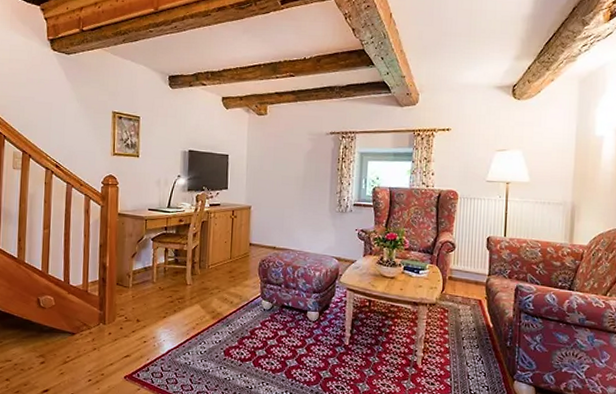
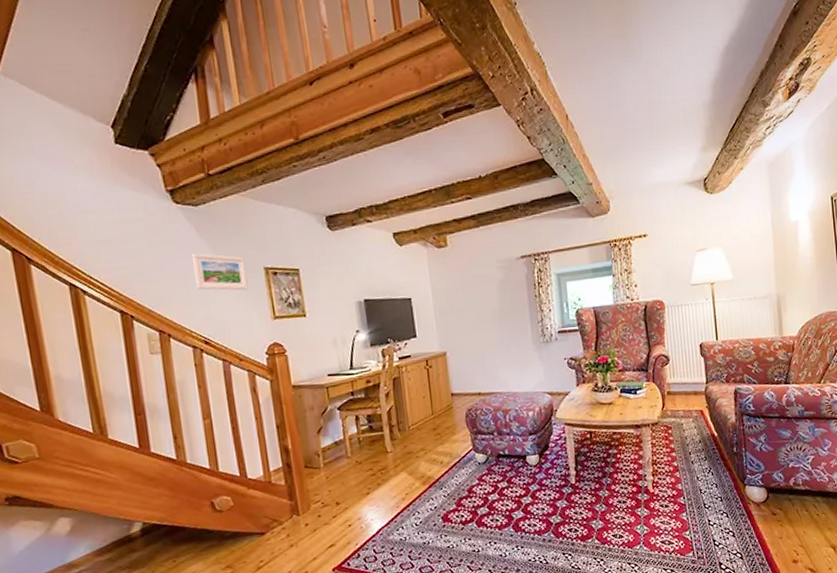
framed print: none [56,92,99,128] -> present [191,253,249,291]

